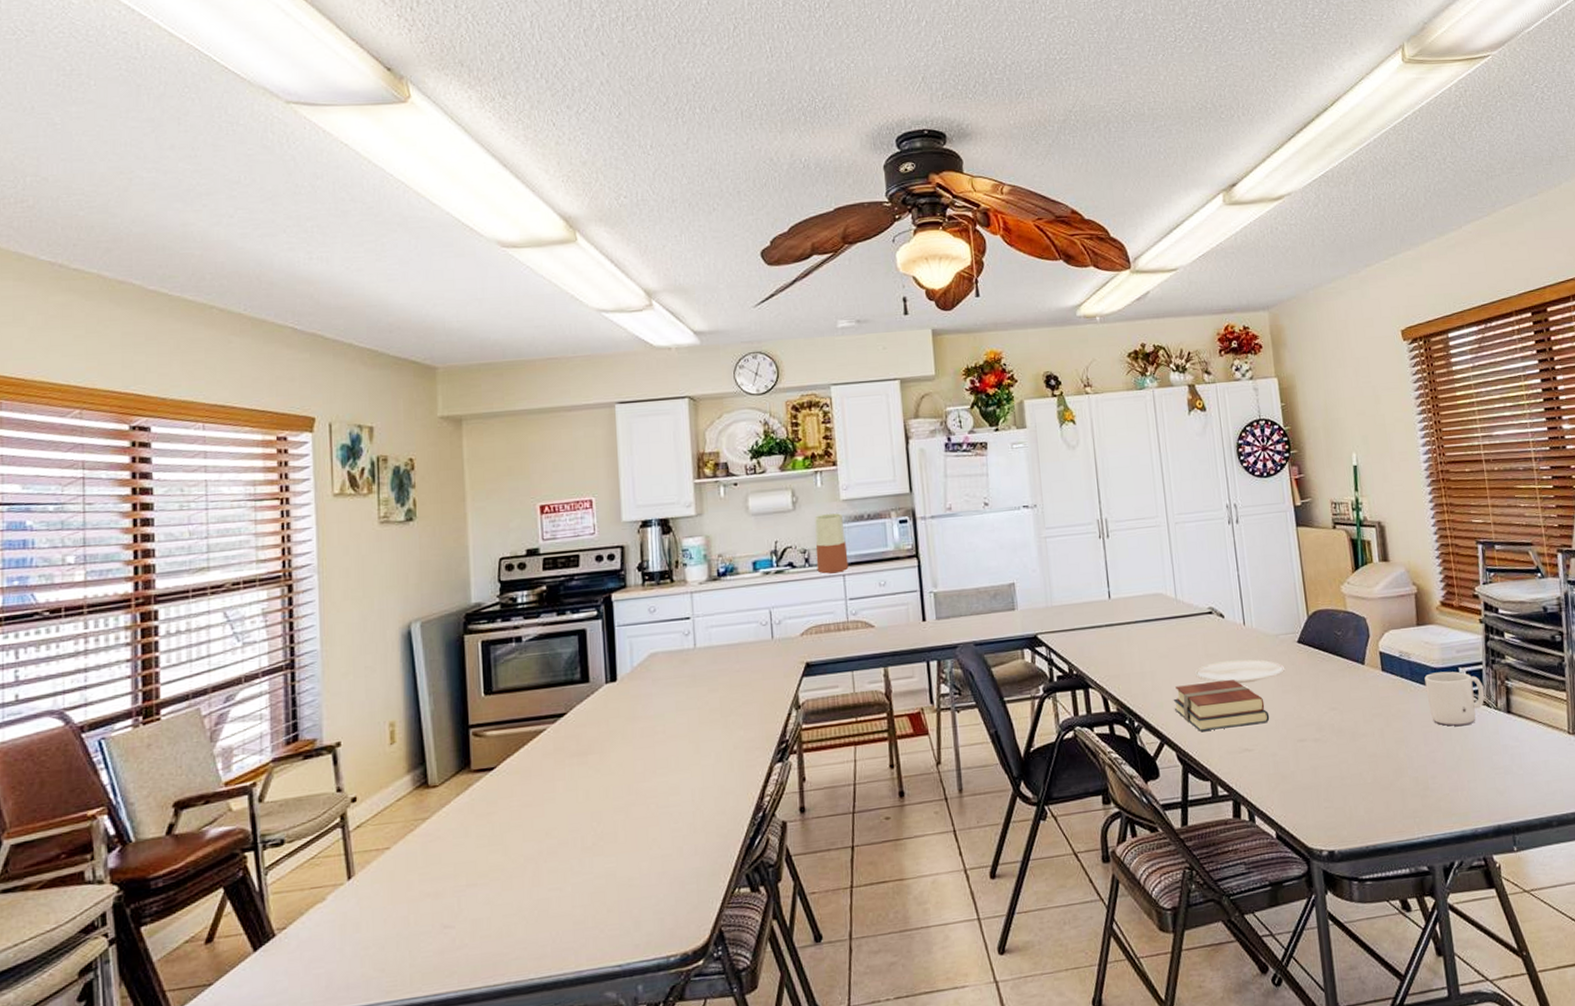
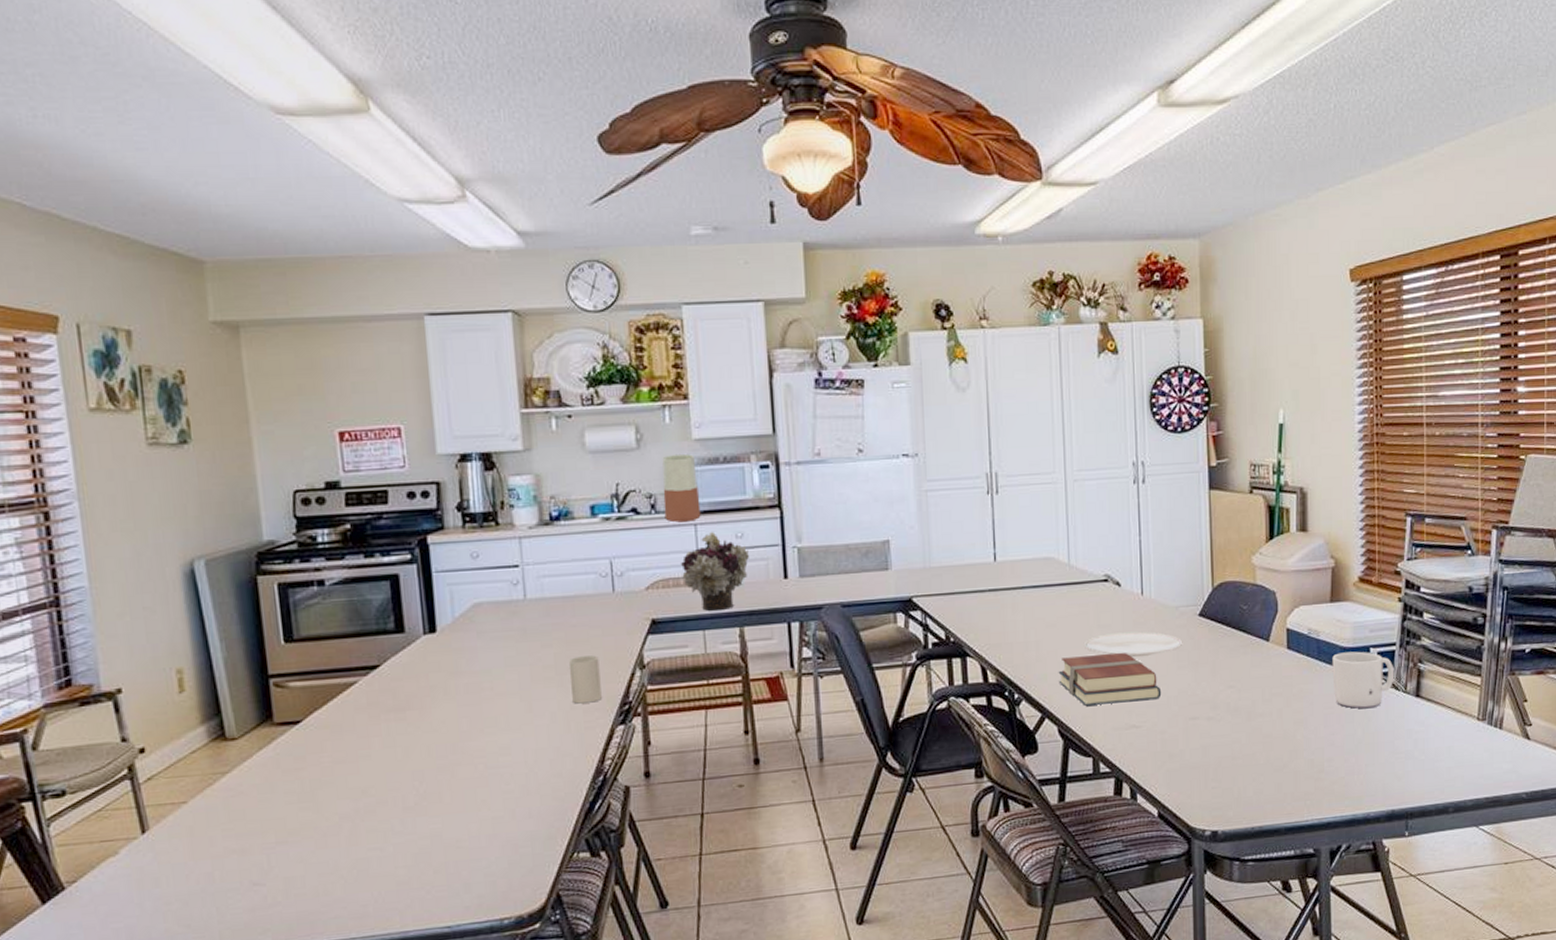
cup: none [732,698,762,744] -> present [569,655,602,704]
flower arrangement: none [832,580,891,653] -> present [681,531,749,611]

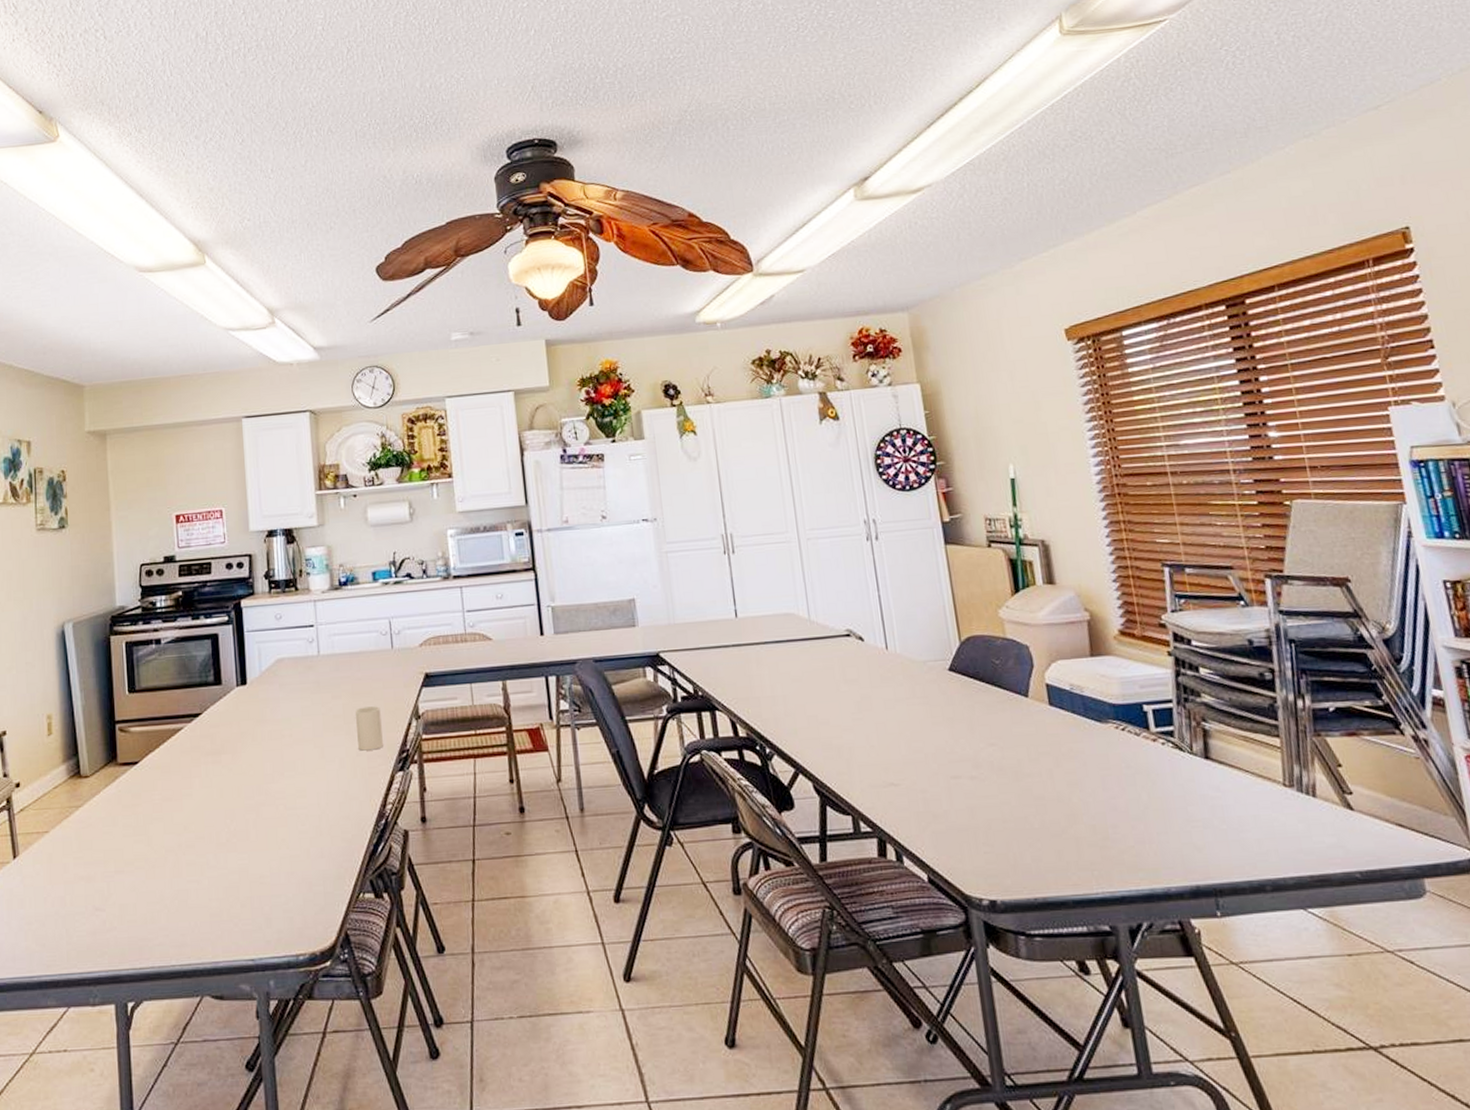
vase: present [662,454,701,523] -> none [431,525,466,586]
flower arrangement: present [681,531,749,611] -> none [450,592,509,666]
books: present [1058,653,1162,706] -> none [808,708,918,762]
plate: present [1085,631,1182,657] -> none [832,686,934,712]
mug: present [1332,651,1394,709] -> none [1101,708,1177,771]

